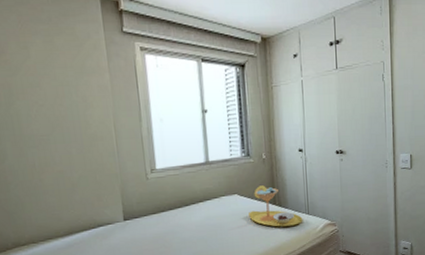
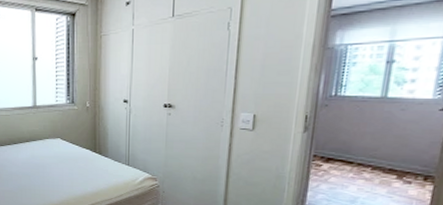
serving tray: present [249,185,303,227] -> none [69,132,122,175]

